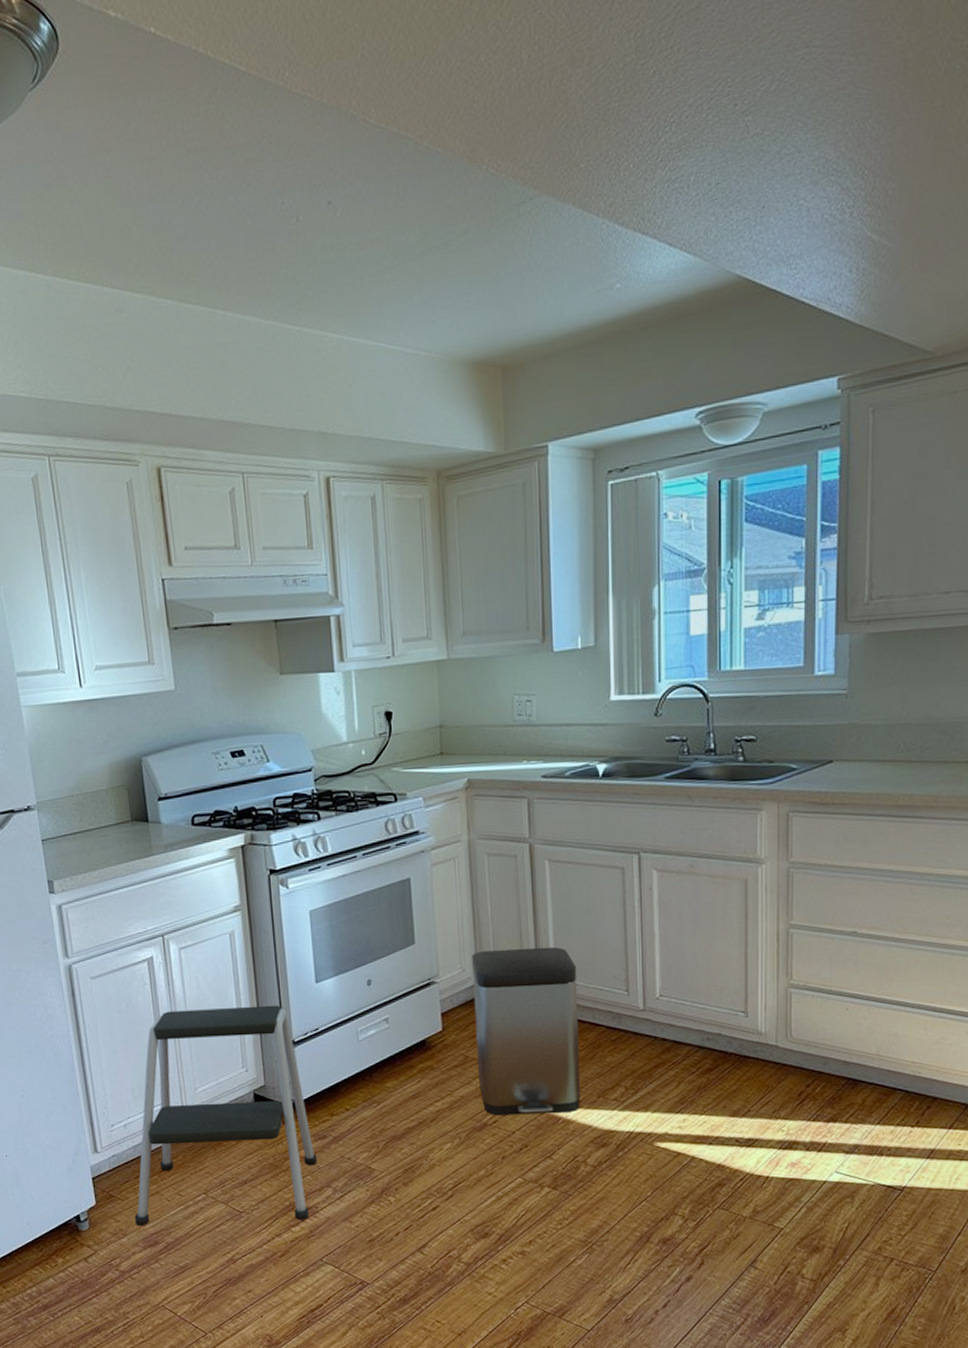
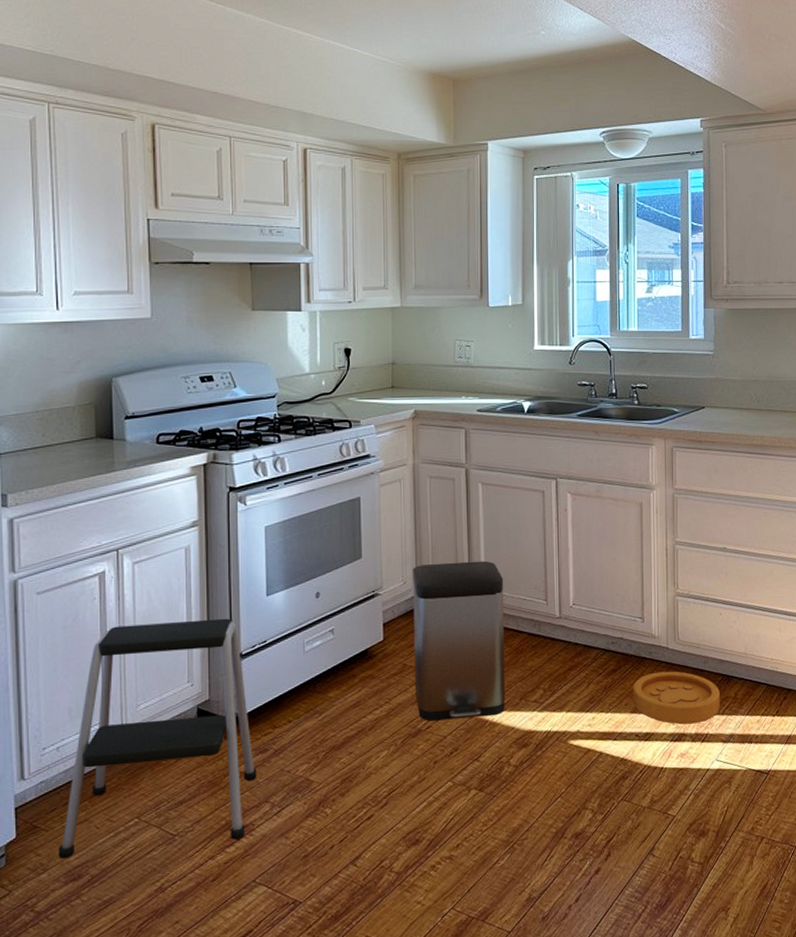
pet bowl: none [732,1072,843,1131] -> present [633,671,720,724]

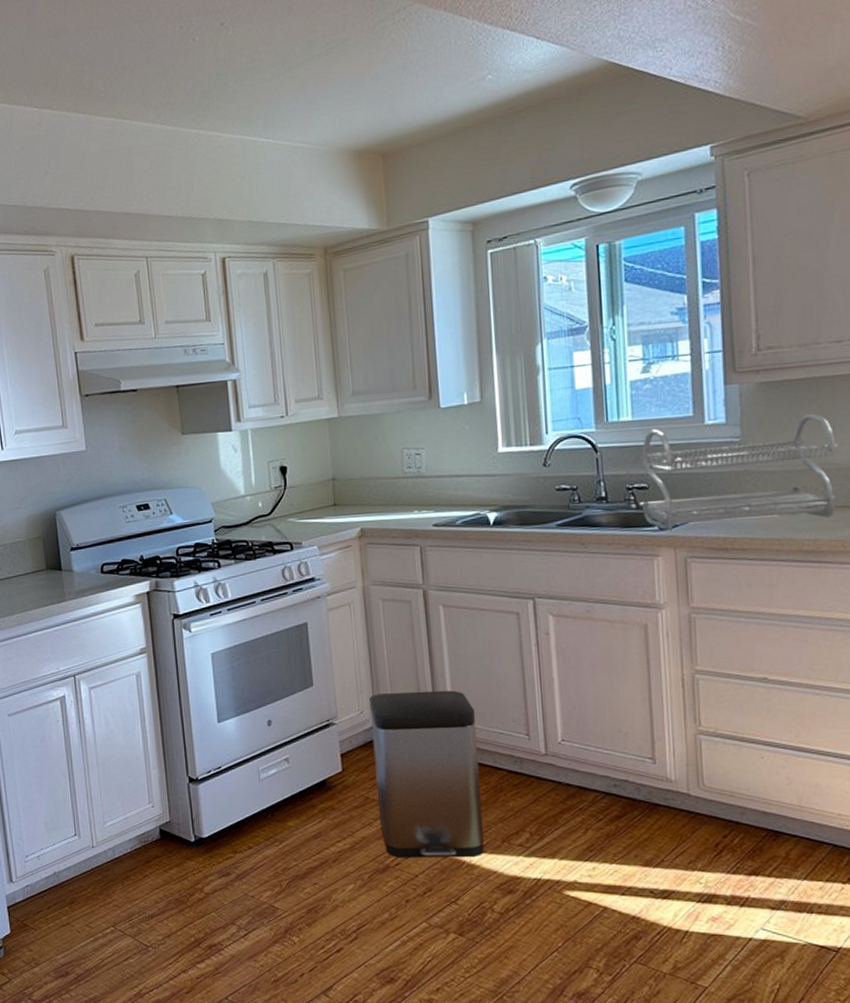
step stool: present [58,618,257,859] -> none [46,743,222,957]
pet bowl: present [633,671,720,724] -> none [643,821,765,884]
dish rack: none [640,337,778,425] -> present [639,413,838,531]

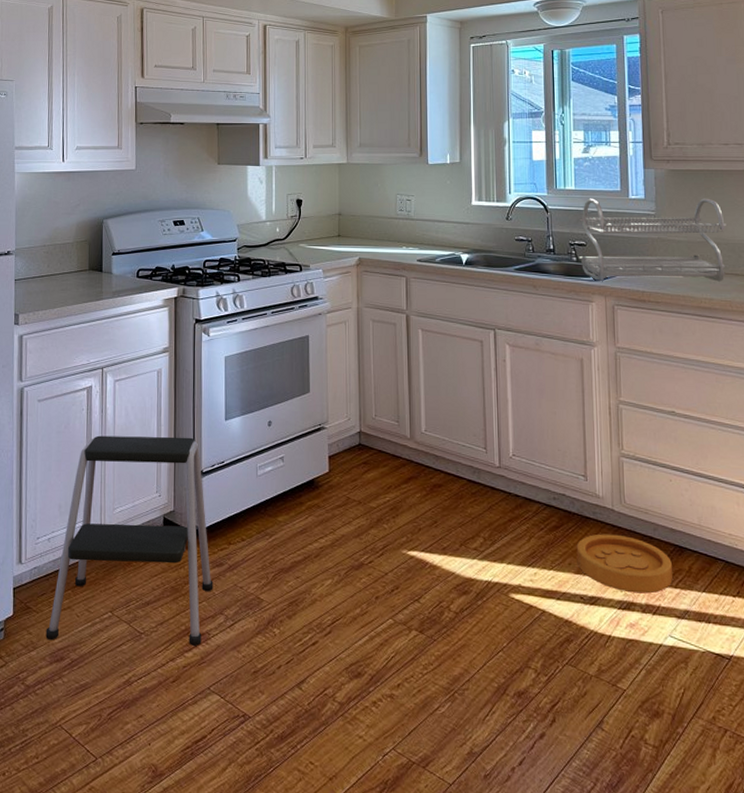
step stool: none [46,743,222,957] -> present [45,435,213,646]
pedal bin: present [369,690,485,858] -> none [356,403,446,558]
pet bowl: none [643,821,765,884] -> present [576,534,673,594]

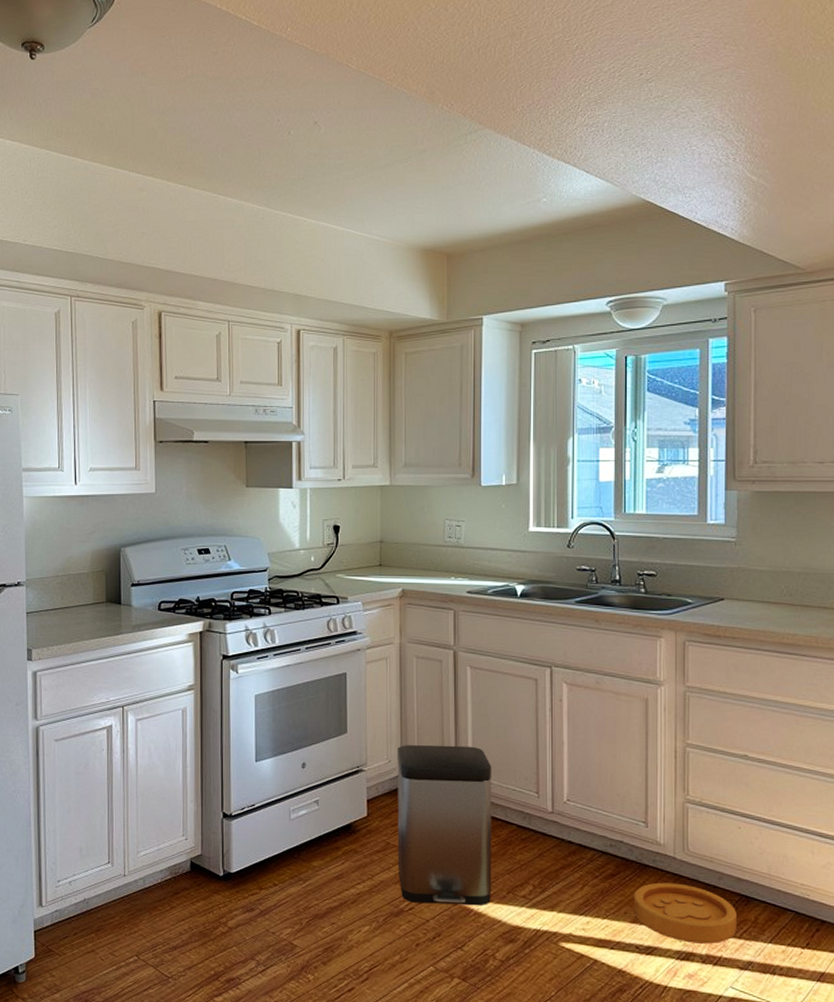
step stool: present [45,435,213,646] -> none [69,777,244,991]
pedal bin: none [356,403,446,558] -> present [397,745,492,905]
dish rack: present [579,198,726,282] -> none [648,523,816,616]

